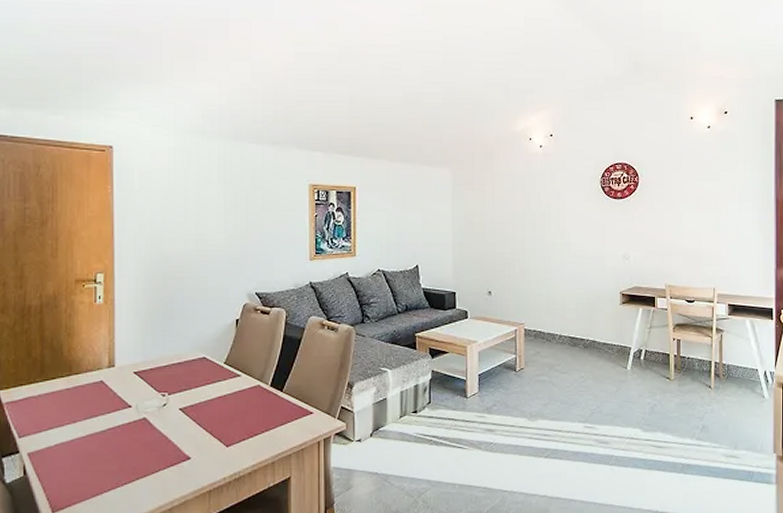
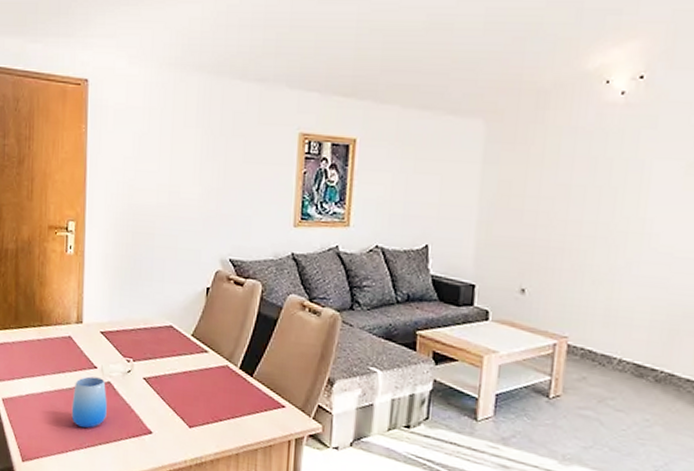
cup: none [106,415,143,467] -> present [71,376,107,429]

